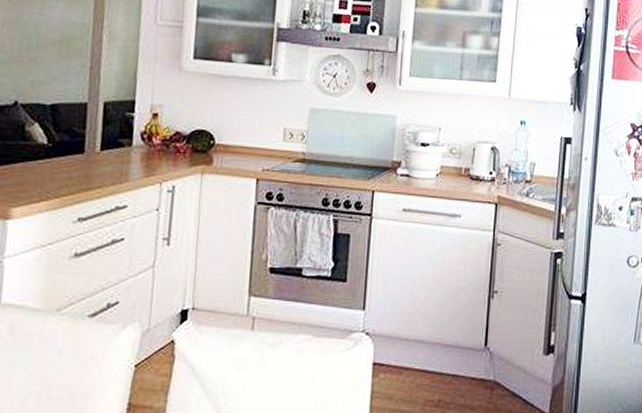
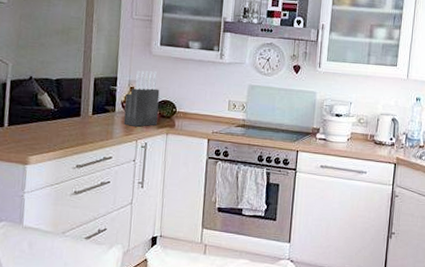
knife block: none [143,91,193,165] -> present [123,70,160,127]

